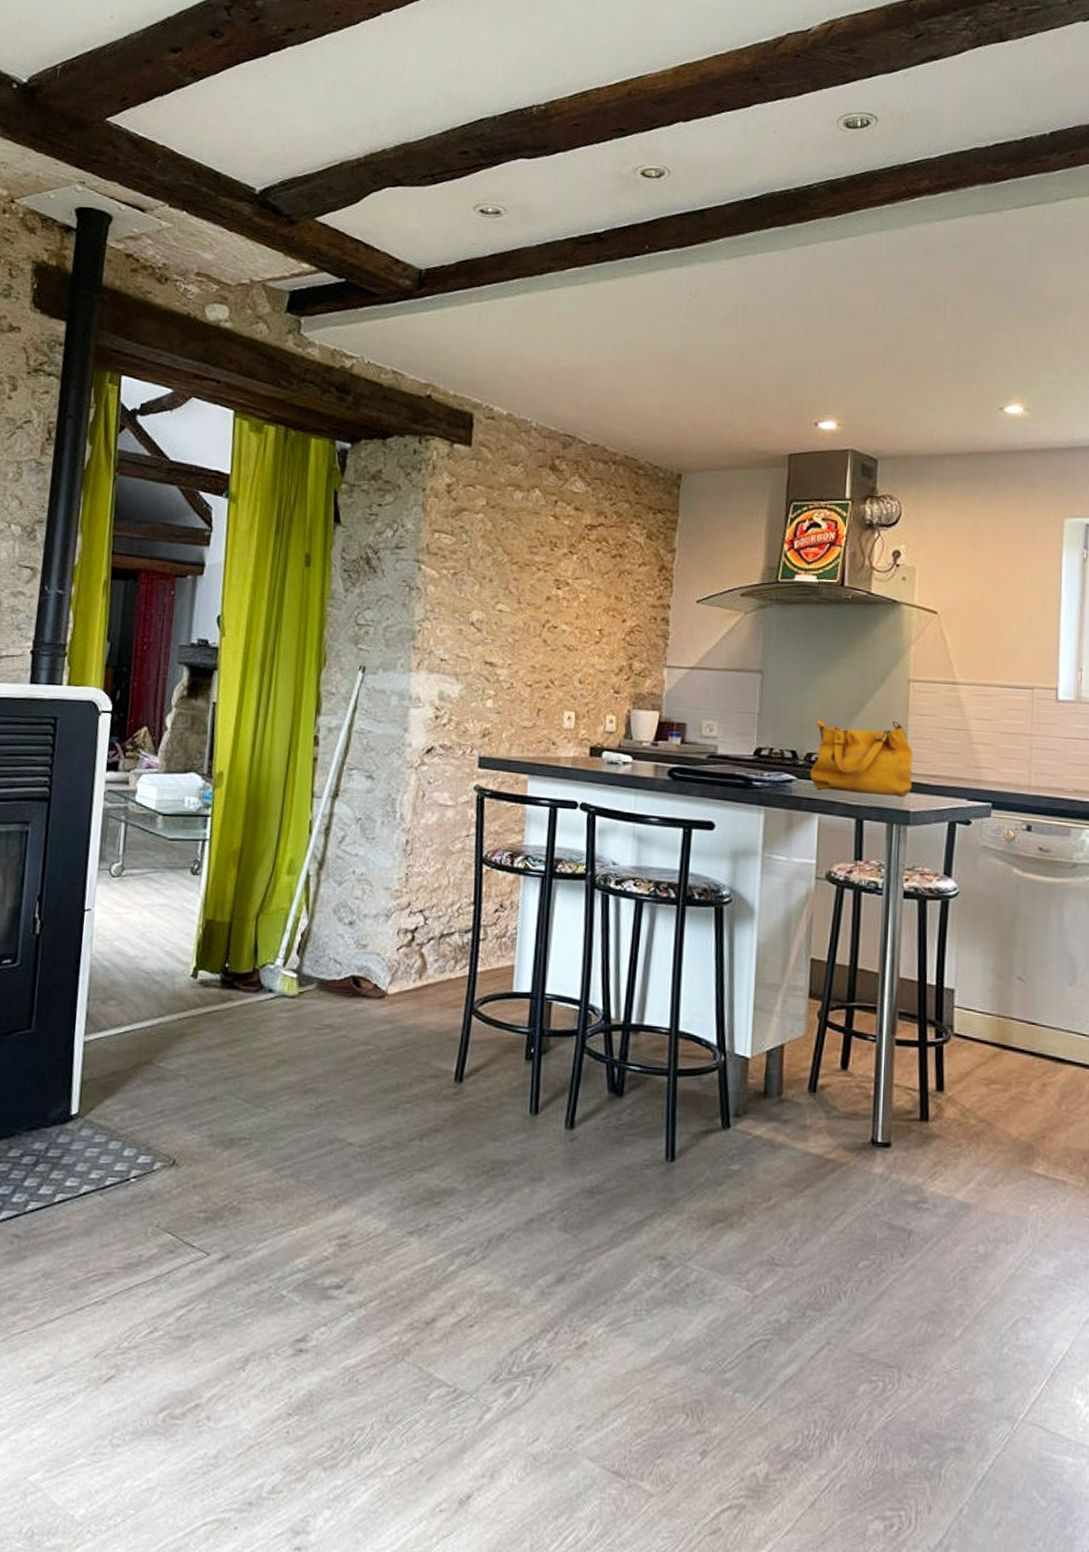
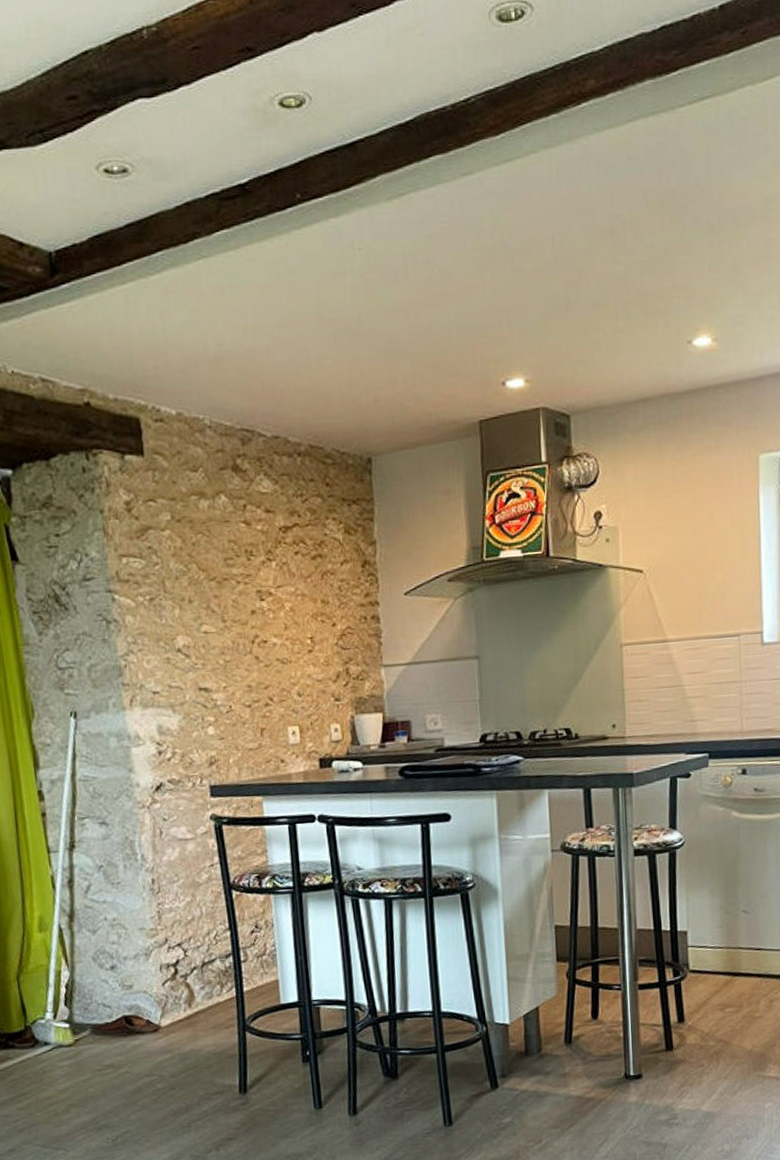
handbag: present [809,719,913,798] -> none [535,686,633,766]

